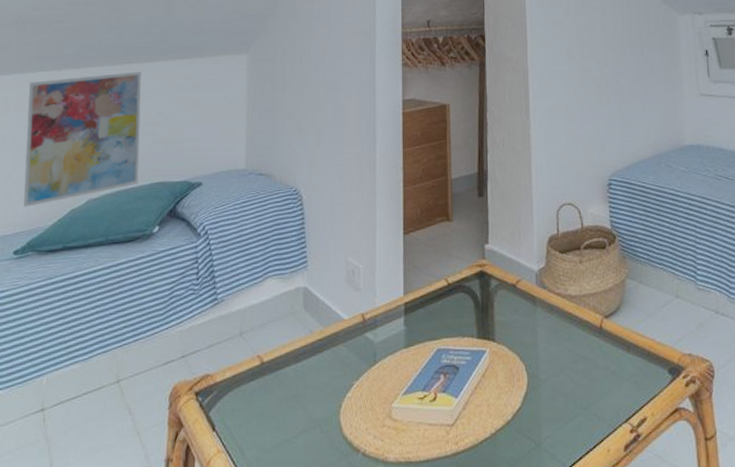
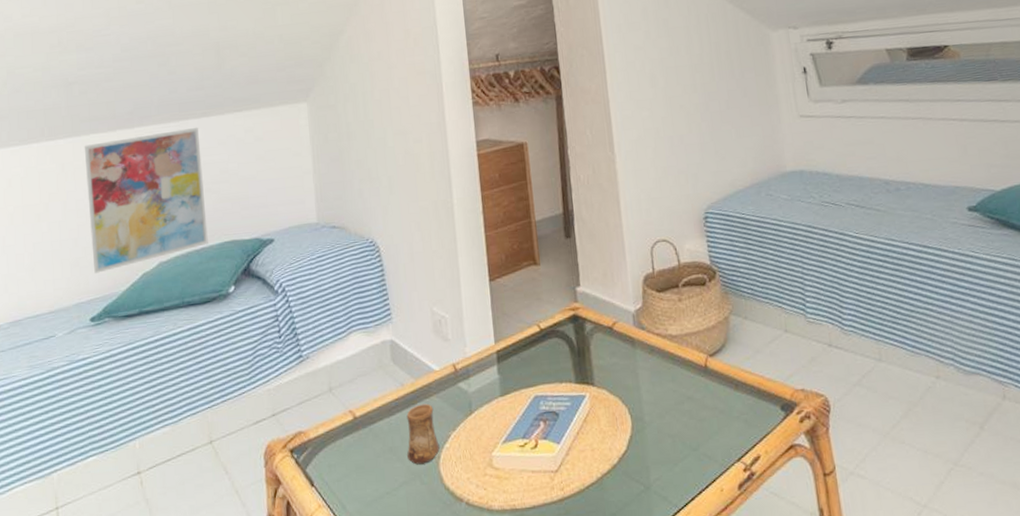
cup: none [310,352,342,413] -> present [406,403,440,465]

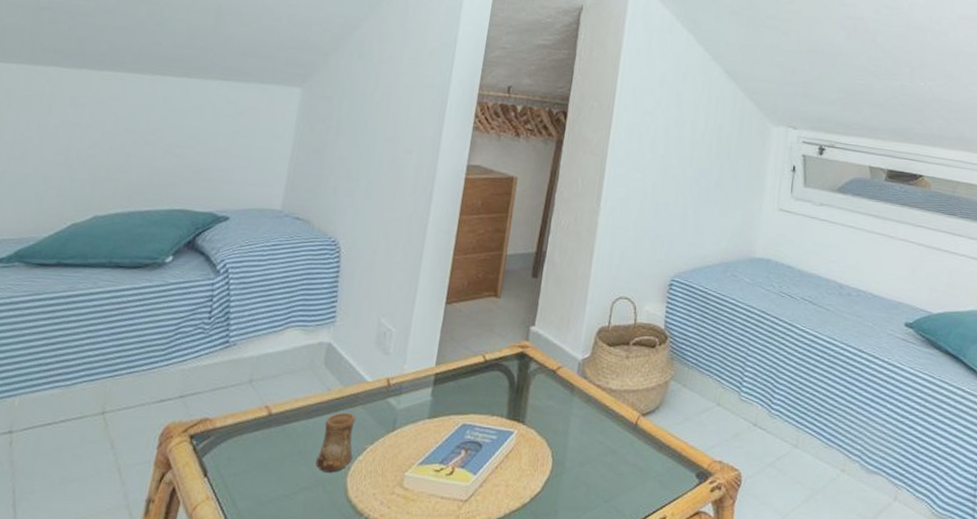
wall art: present [84,127,208,273] -> none [15,76,176,214]

